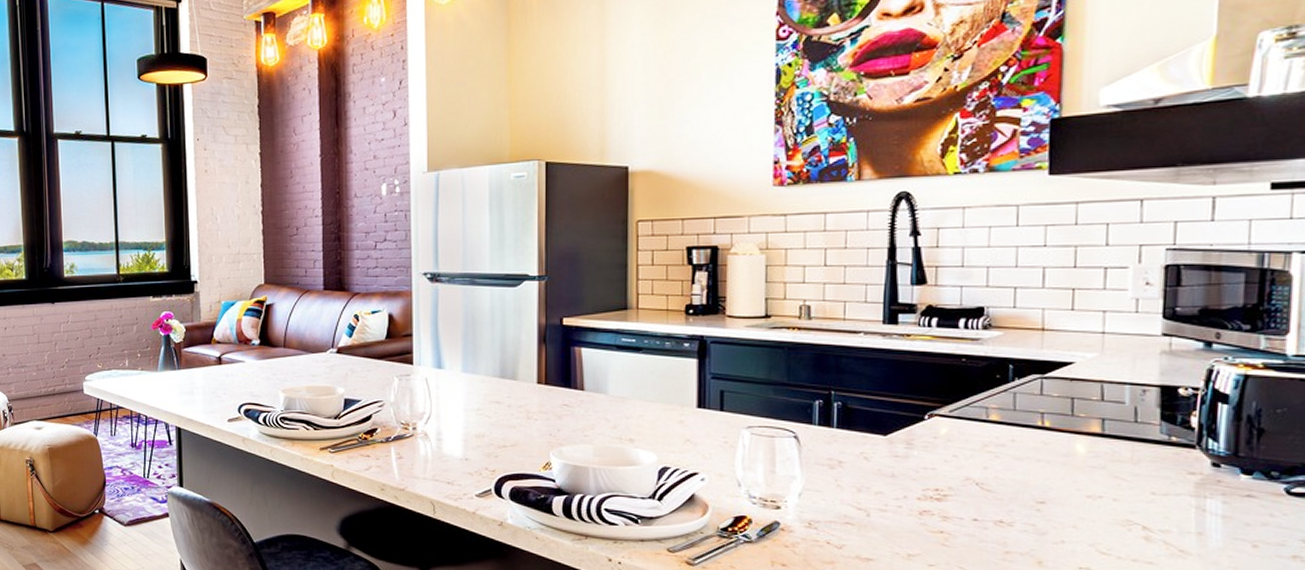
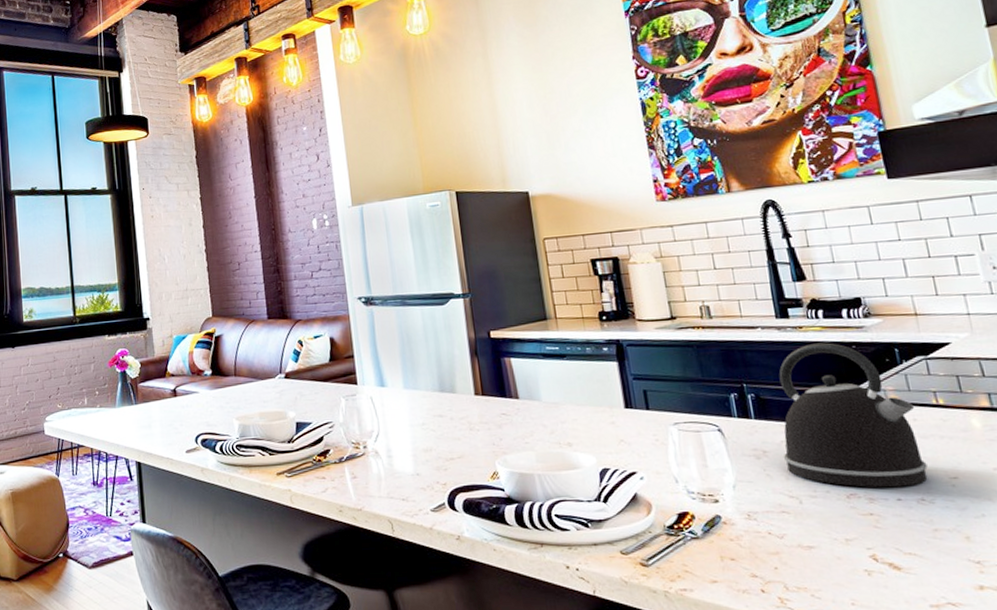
kettle: none [859,353,1017,508] -> present [779,342,928,488]

